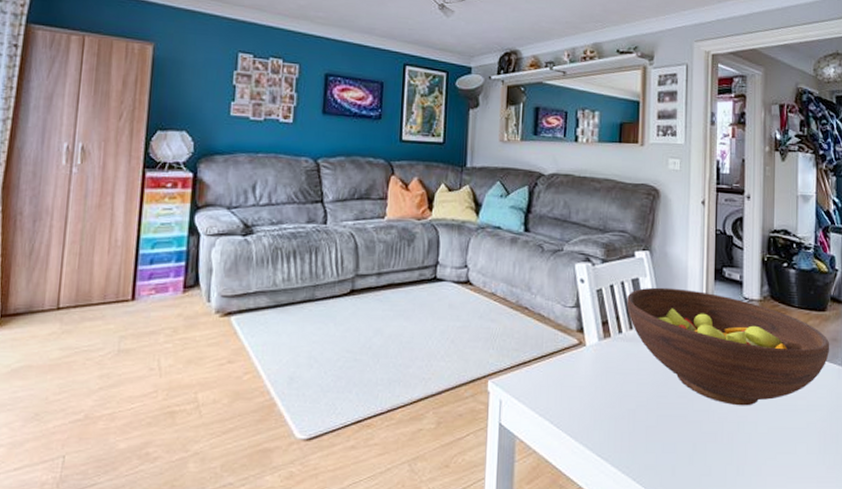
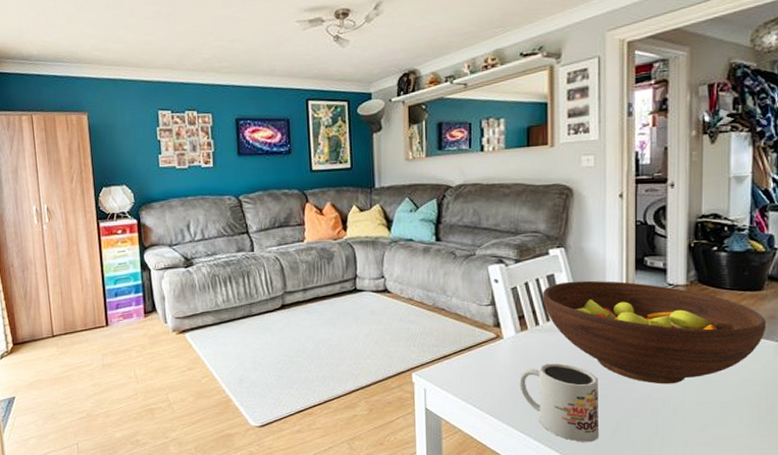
mug: none [599,377,677,469] -> present [519,363,599,442]

